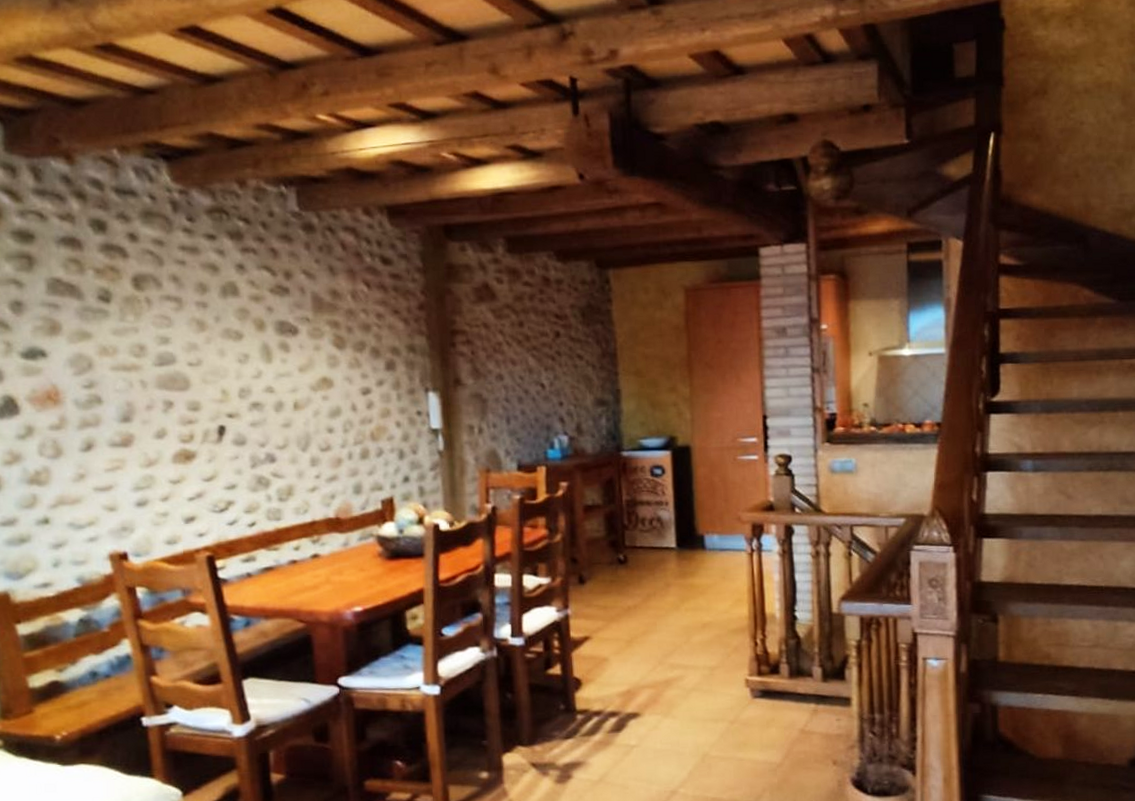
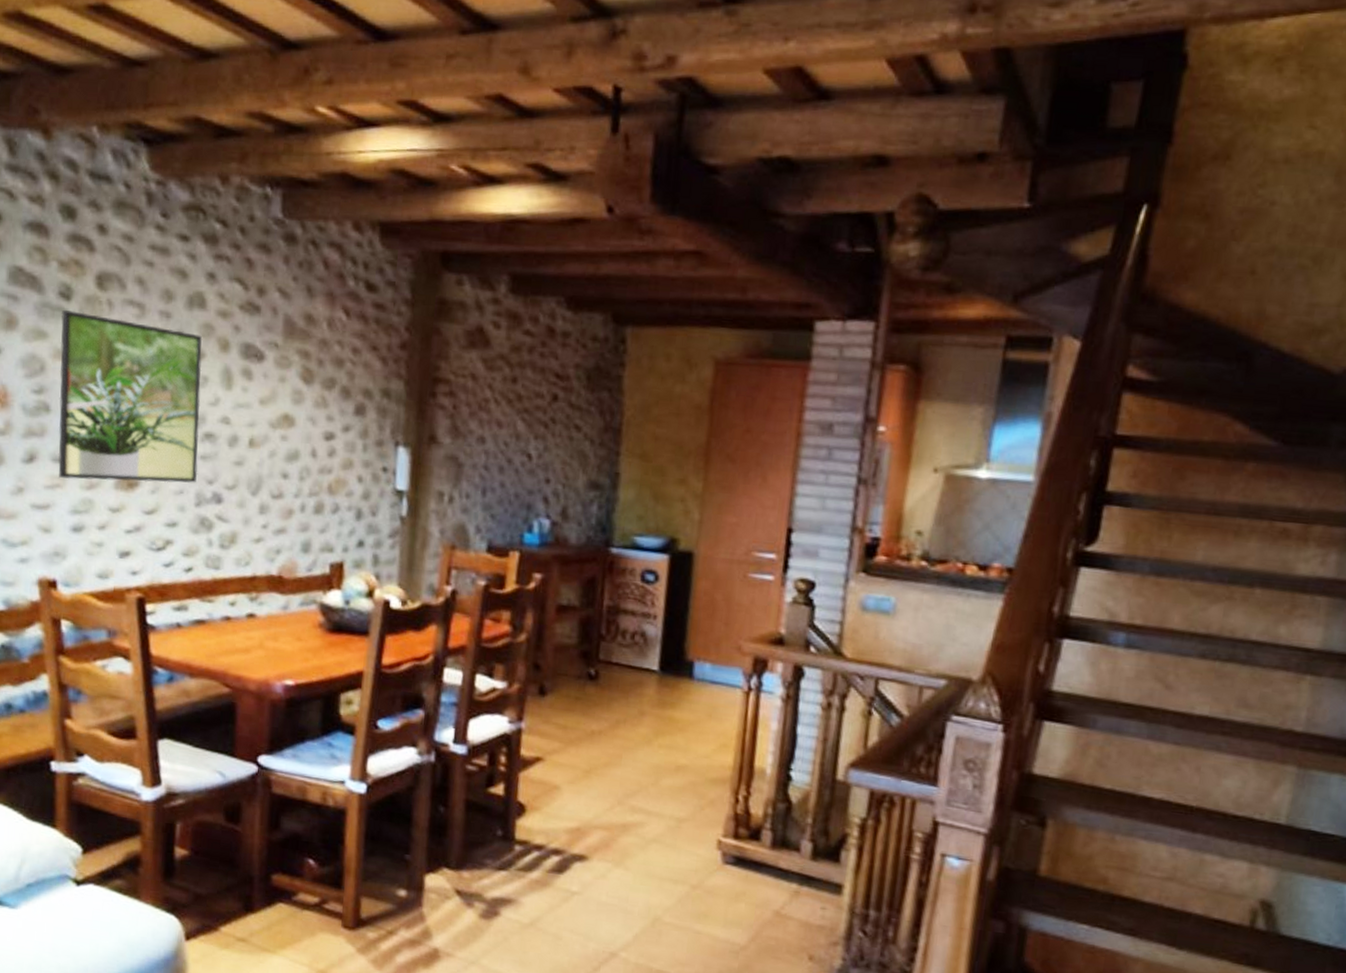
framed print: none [102,311,250,461] -> present [58,310,203,483]

